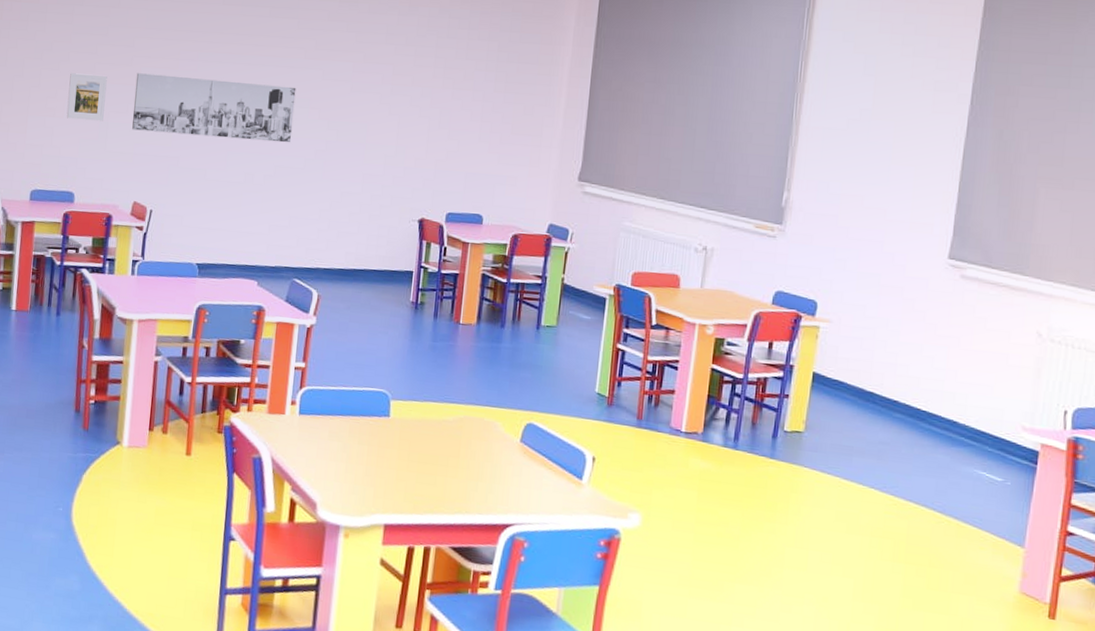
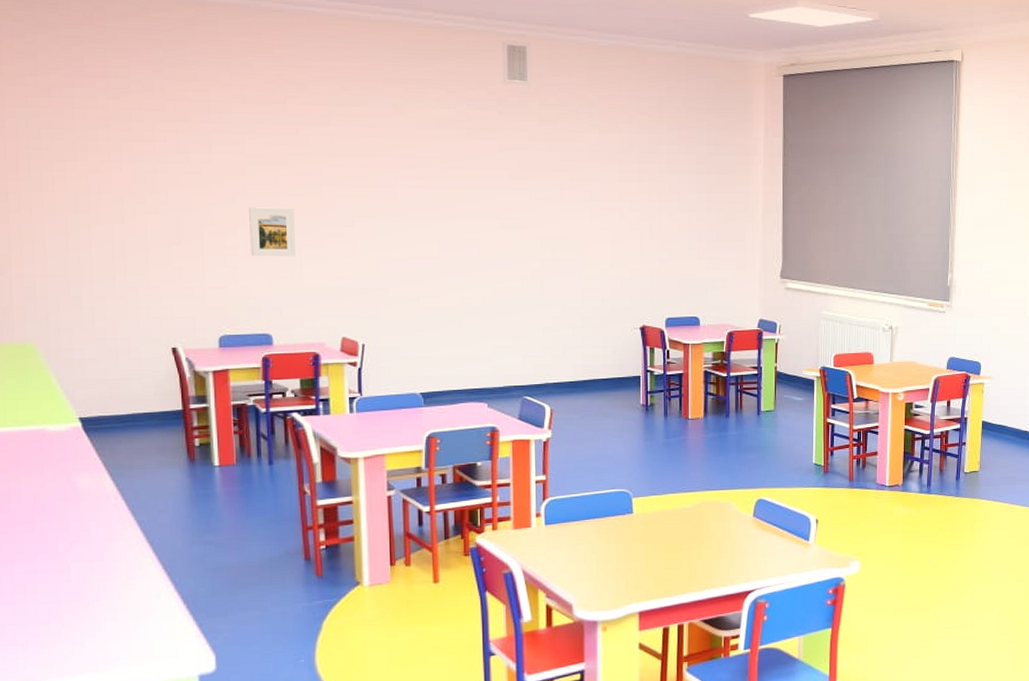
wall art: present [132,73,296,143] -> none [327,203,506,264]

